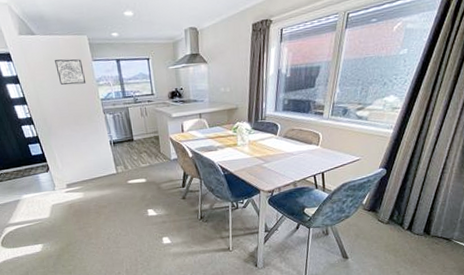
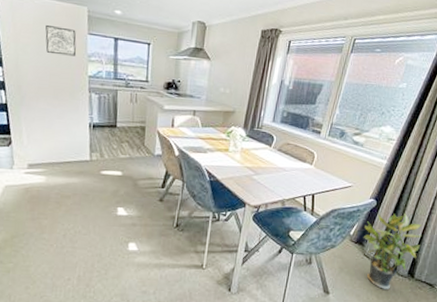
potted plant: none [376,176,435,249] -> present [363,213,422,289]

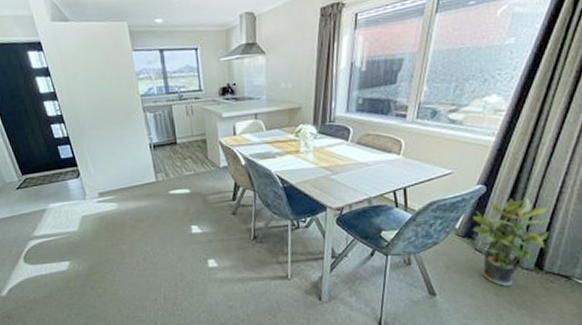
wall art: present [45,24,77,56] -> none [90,48,125,79]

